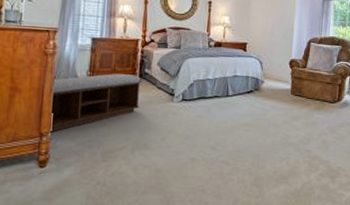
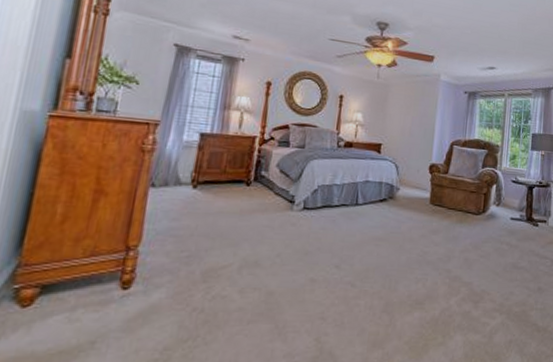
bench: present [49,73,141,132] -> none [138,175,256,246]

